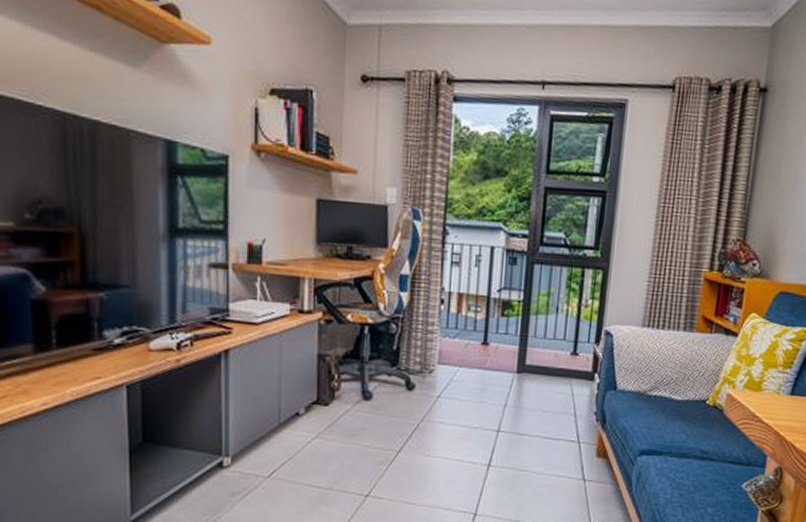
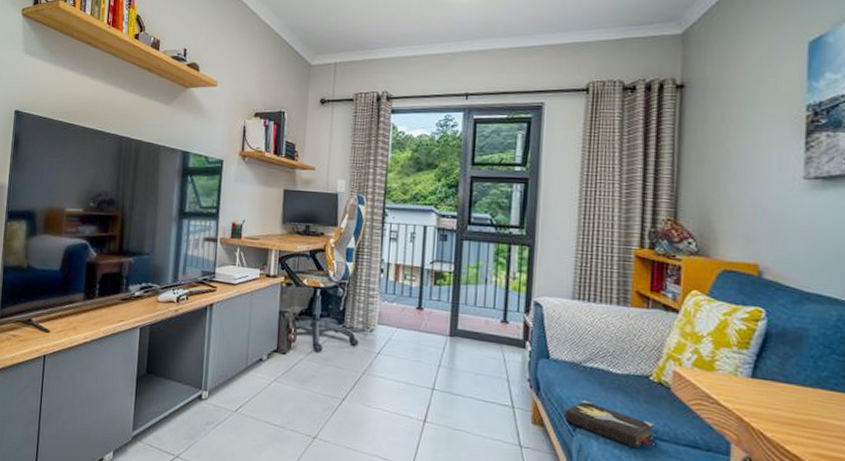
hardback book: none [627,428,706,470] -> present [565,400,654,449]

